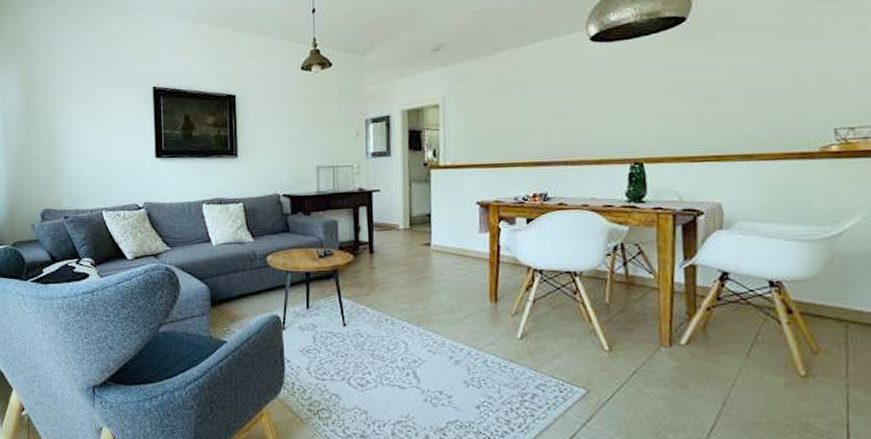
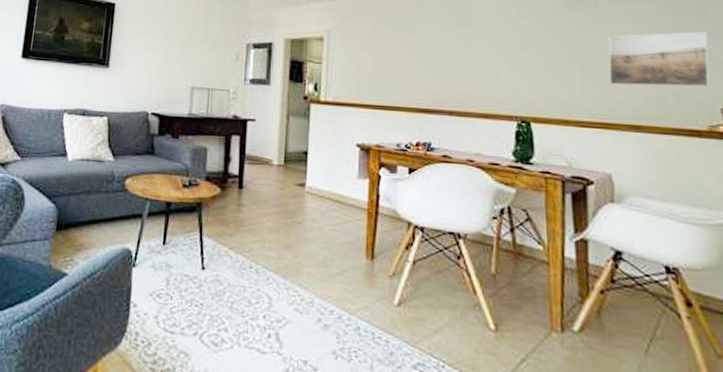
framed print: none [722,52,826,118] -> present [608,31,709,88]

